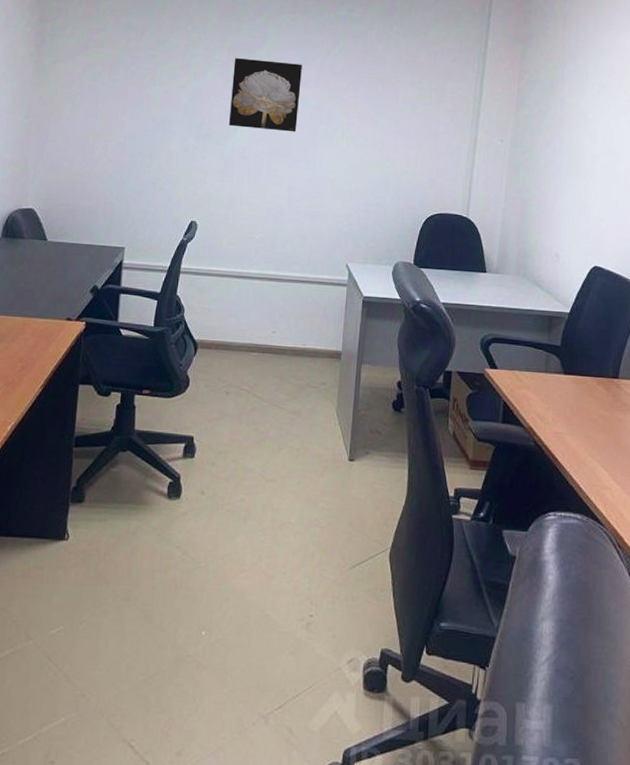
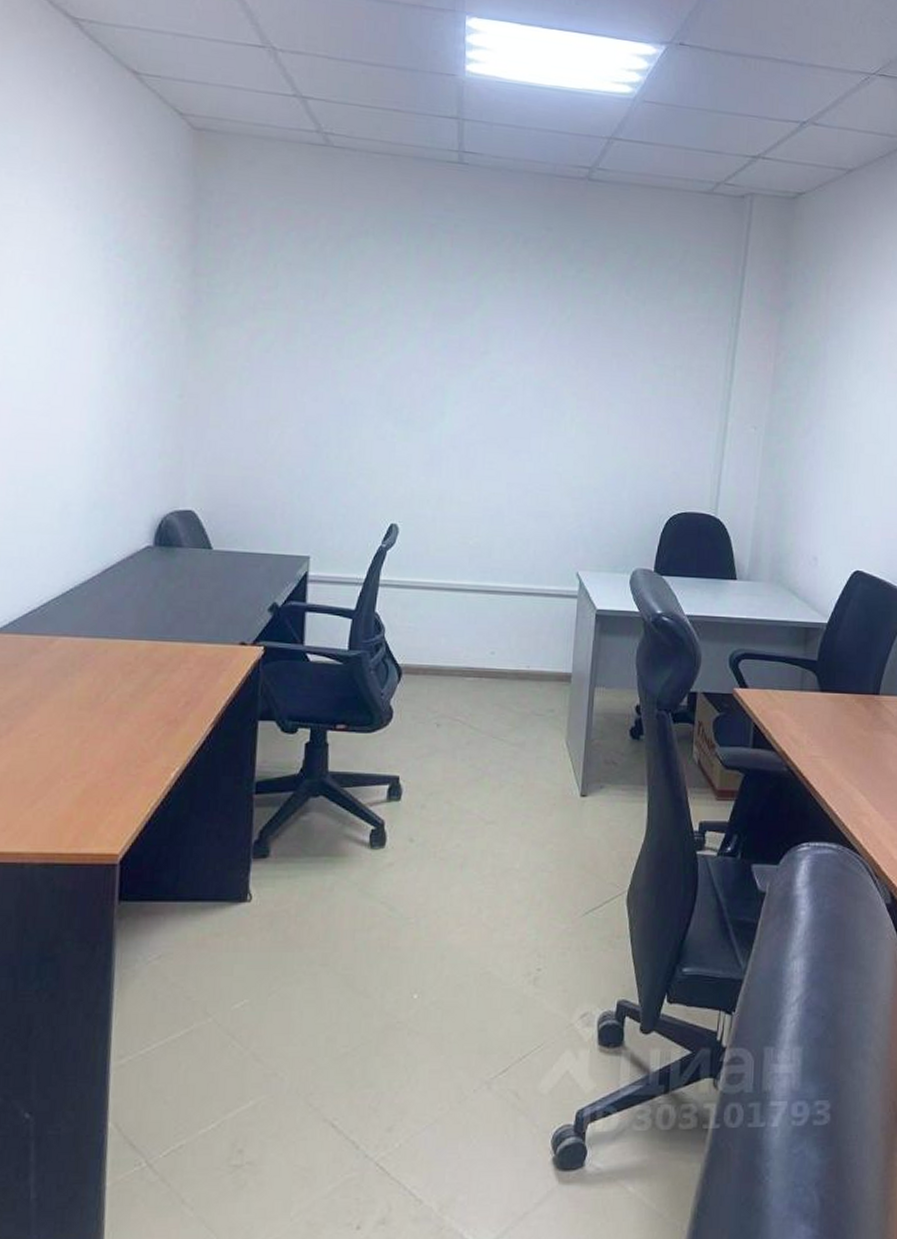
wall art: present [228,58,302,132] -> none [434,326,523,417]

